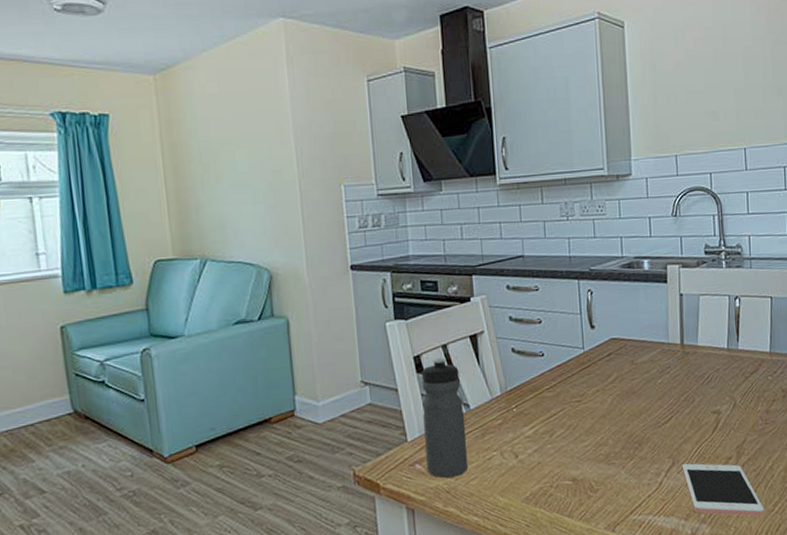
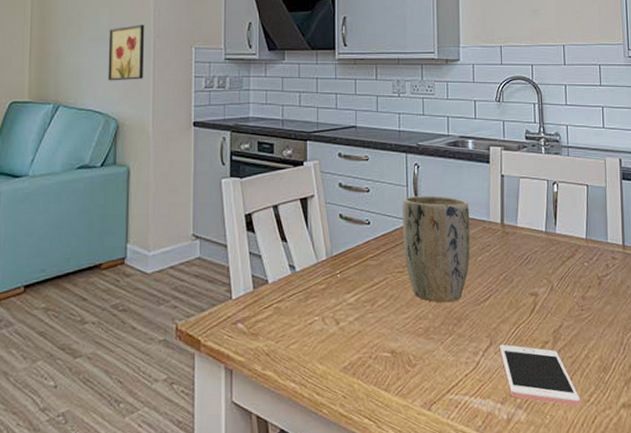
wall art: none [249,165,292,230] -> present [108,24,144,81]
water bottle: present [421,358,469,478] -> none [249,218,290,340]
plant pot: none [577,321,649,428] -> present [402,196,470,303]

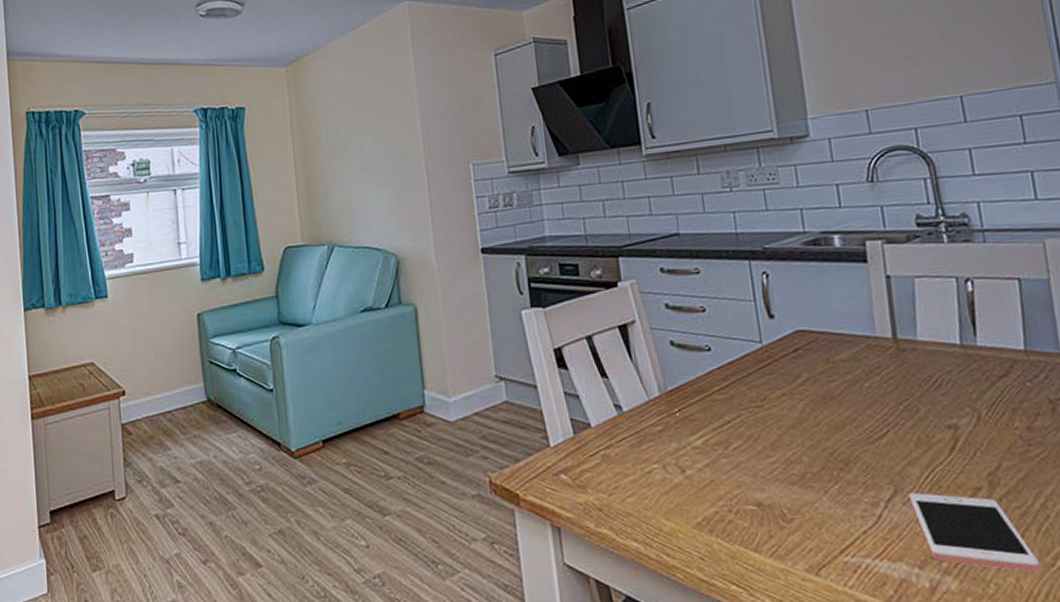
wall art: present [108,24,144,81] -> none [375,146,419,213]
plant pot: present [402,196,470,303] -> none [751,309,853,443]

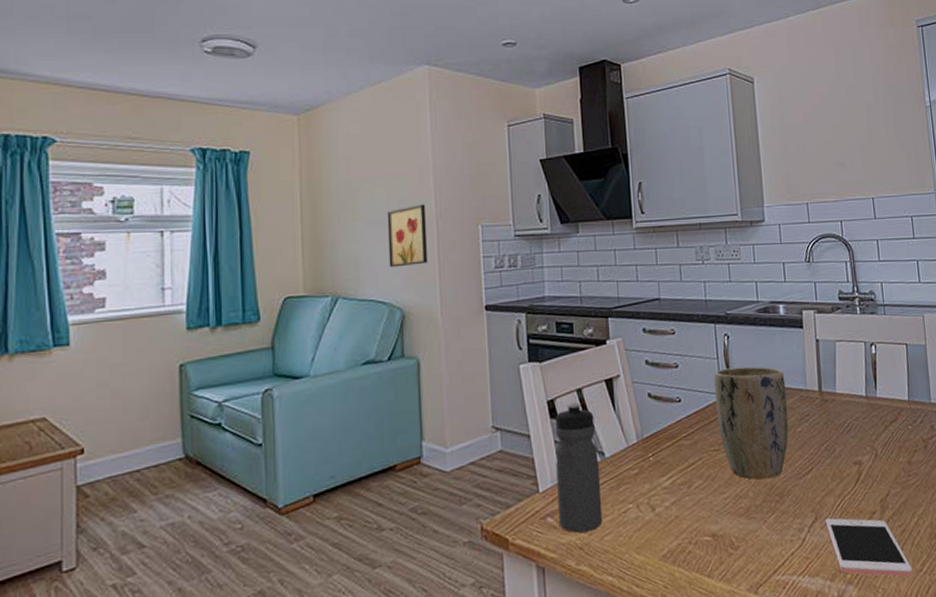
wall art: none [375,146,419,213] -> present [387,204,427,268]
water bottle: none [563,351,624,492] -> present [555,403,603,533]
plant pot: none [751,309,853,443] -> present [714,366,789,479]

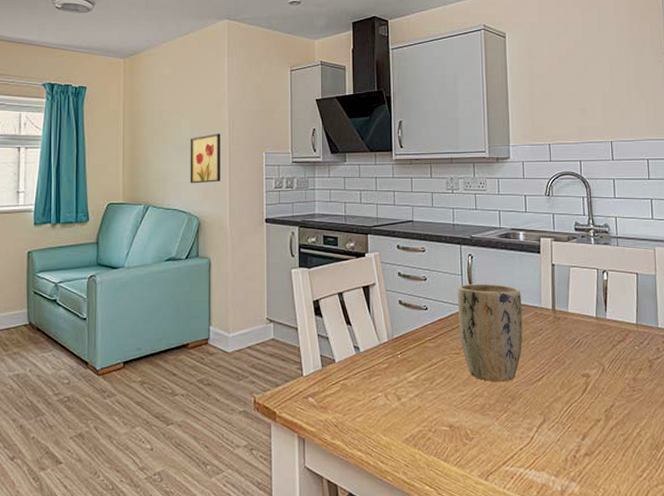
water bottle: present [555,403,603,533] -> none [318,304,356,413]
cell phone: present [825,518,913,578] -> none [552,422,633,481]

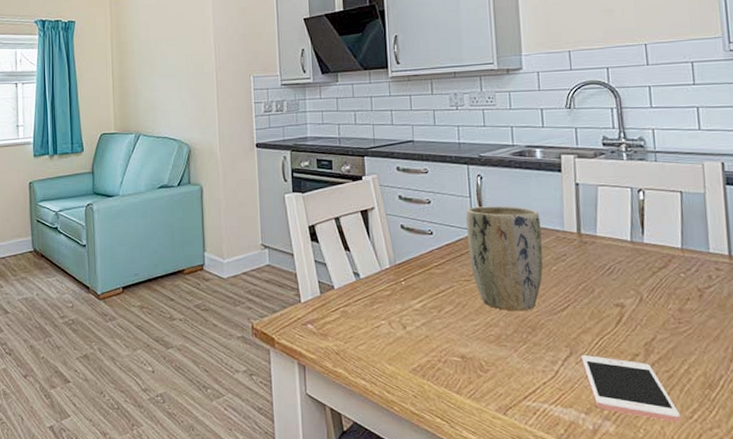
wall art: present [190,133,220,184] -> none [177,59,209,111]
cell phone: none [552,422,633,481] -> present [580,355,681,423]

